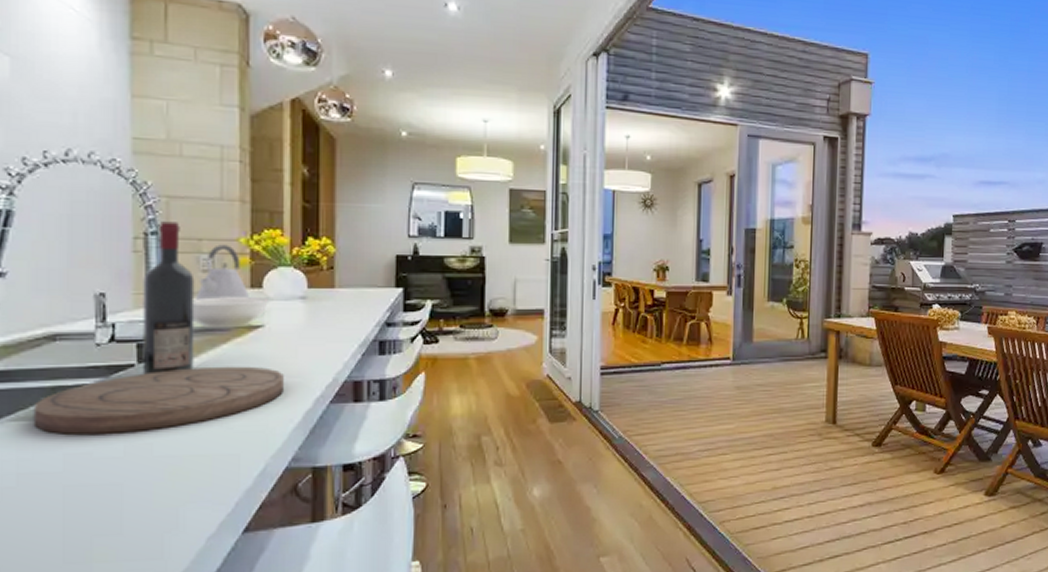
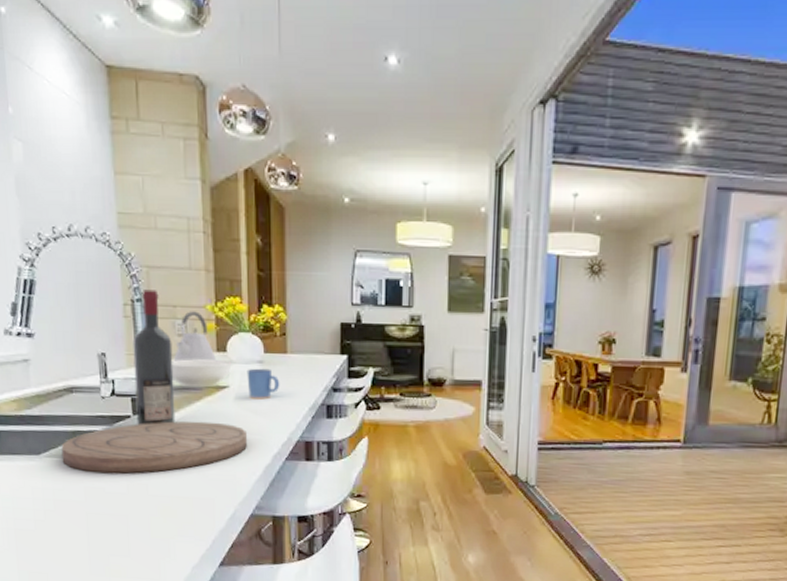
mug: none [286,304,326,338] -> present [247,368,280,400]

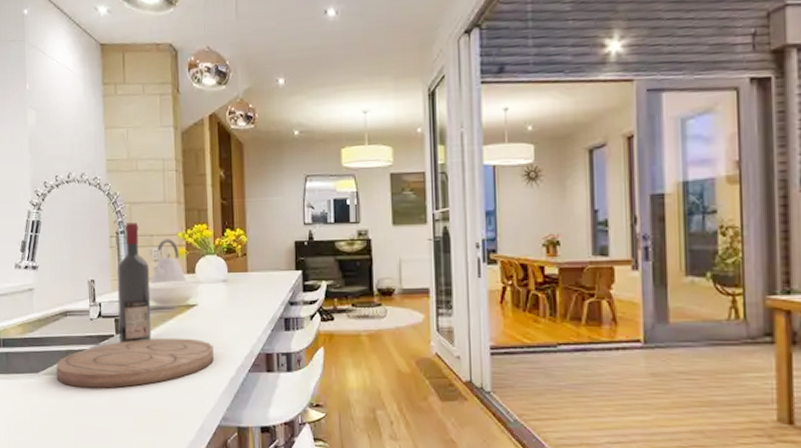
mug: present [247,368,280,400] -> none [213,286,242,315]

